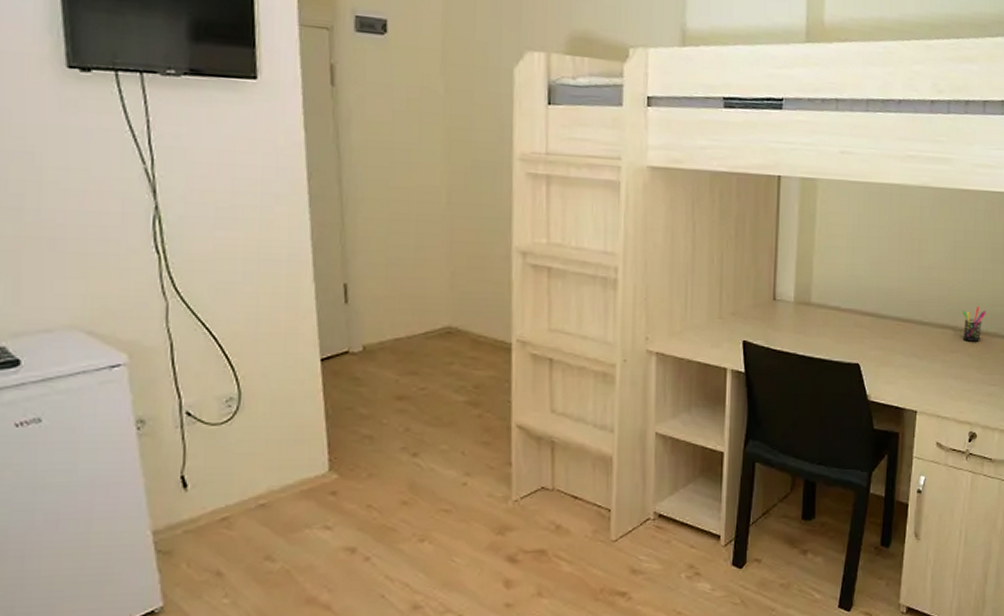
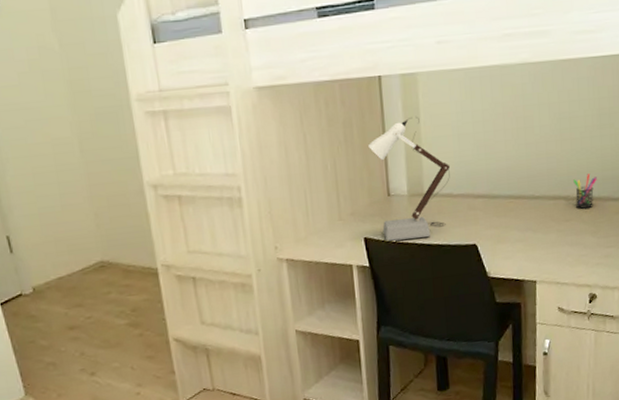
desk lamp: none [759,222,841,350] -> present [368,116,451,242]

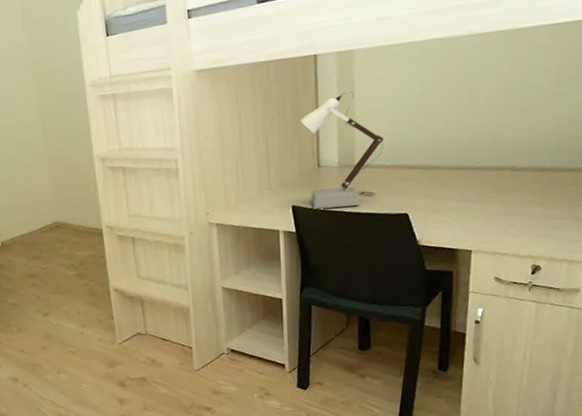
pen holder: present [573,173,597,209] -> none [521,144,550,180]

